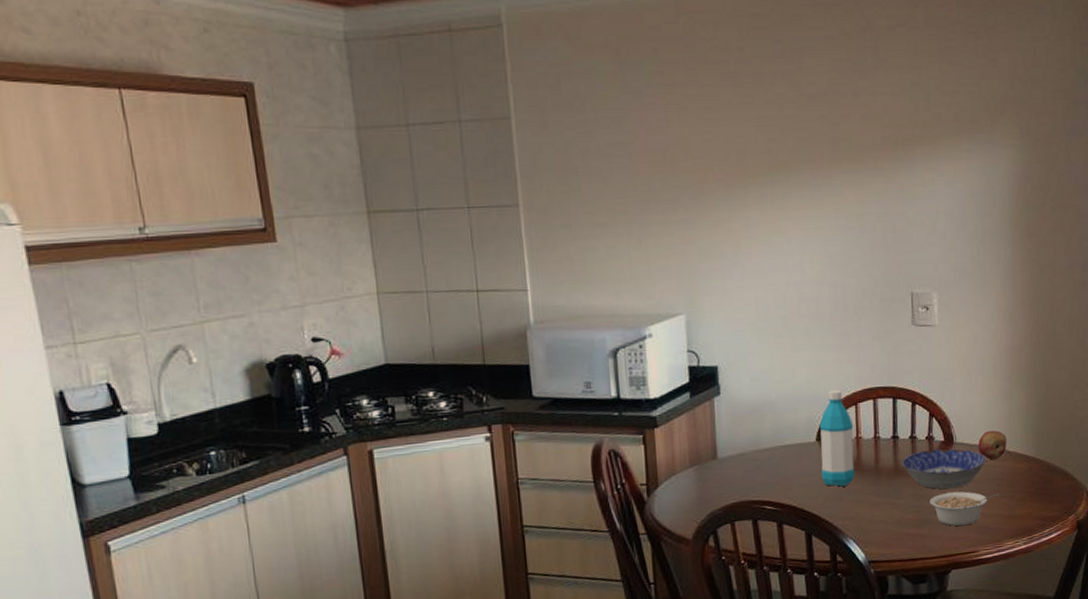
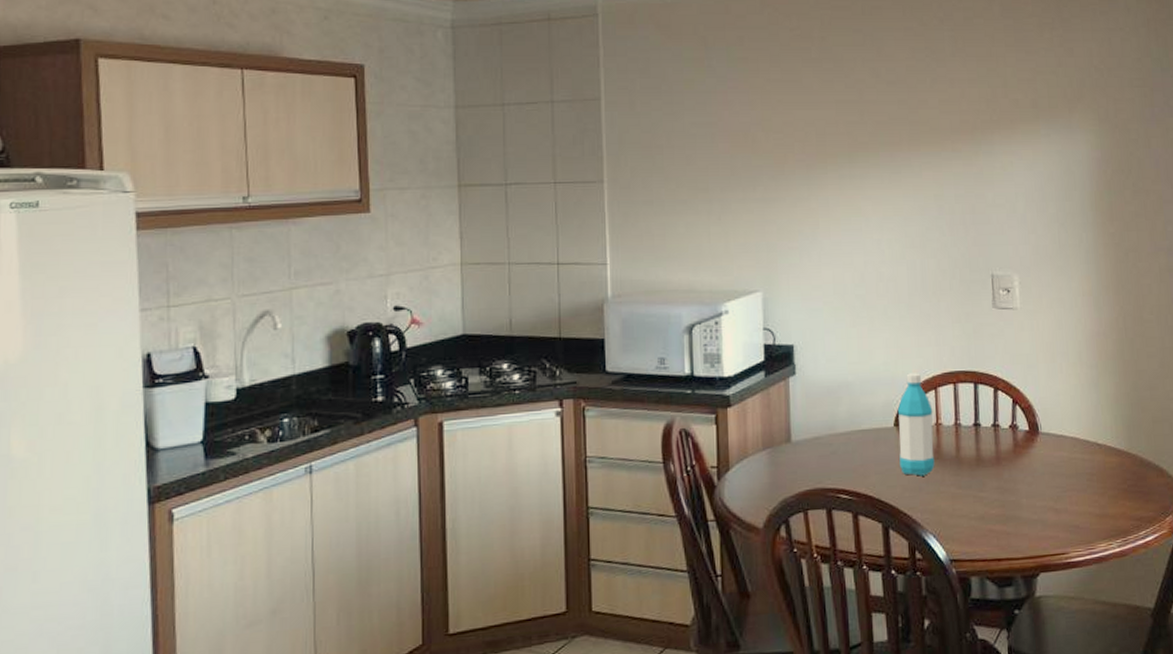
bowl: present [902,448,987,489] -> none [984,438,1075,483]
legume: present [930,491,999,526] -> none [1015,486,1090,524]
fruit: present [978,430,1007,460] -> none [1065,421,1096,453]

